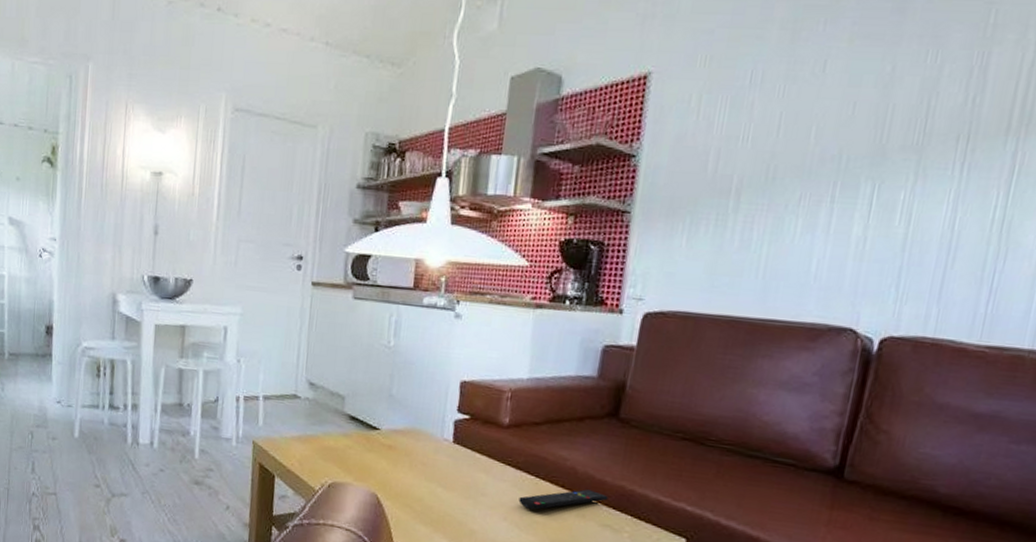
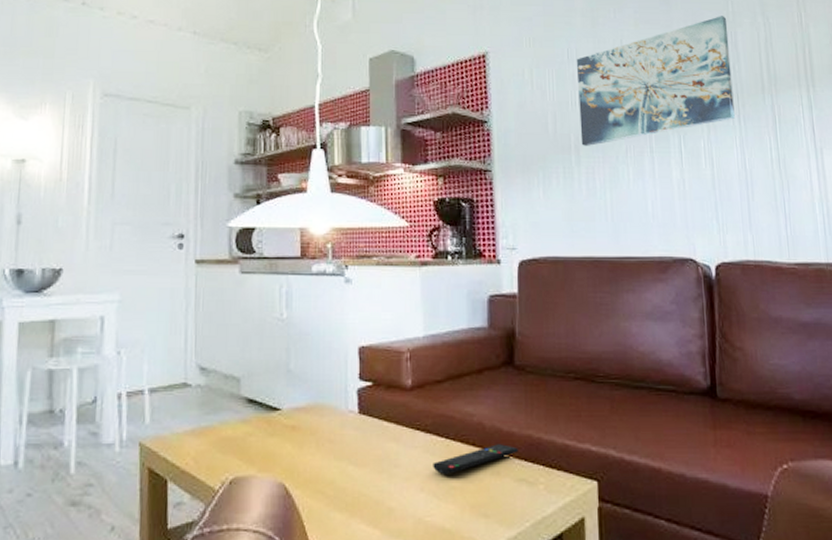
wall art: none [744,29,983,191] -> present [576,16,735,146]

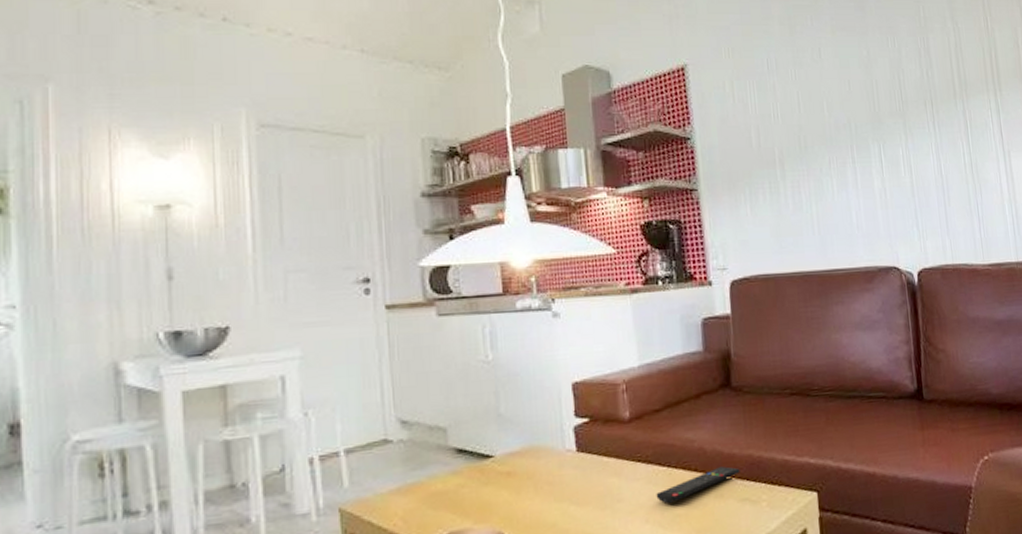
wall art: present [576,16,735,146] -> none [776,21,930,159]

